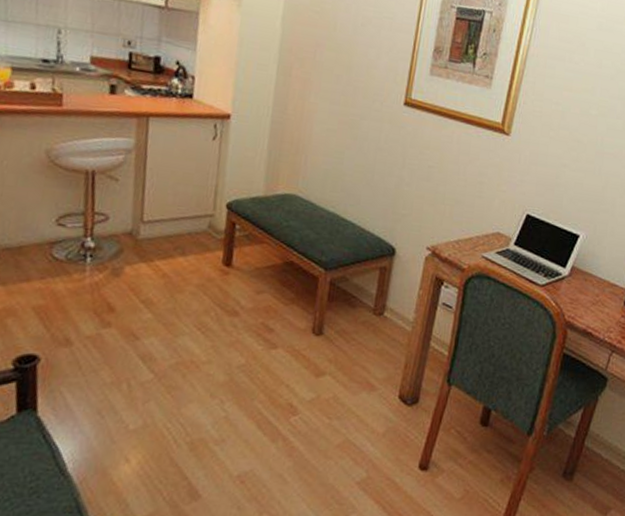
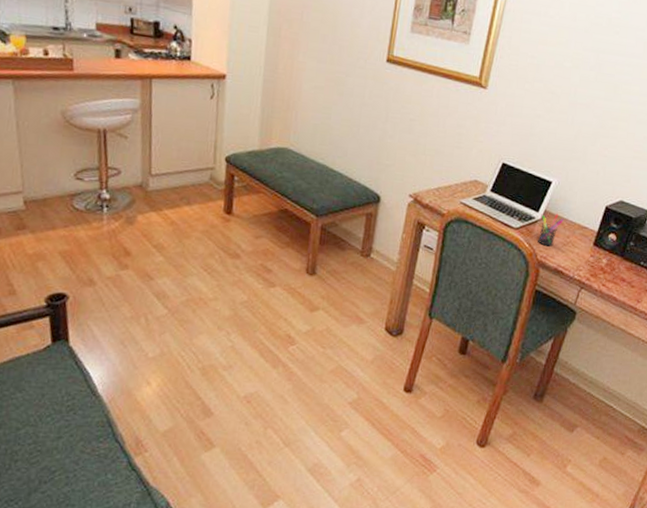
pen holder: none [564,269,593,306] -> present [537,213,564,247]

